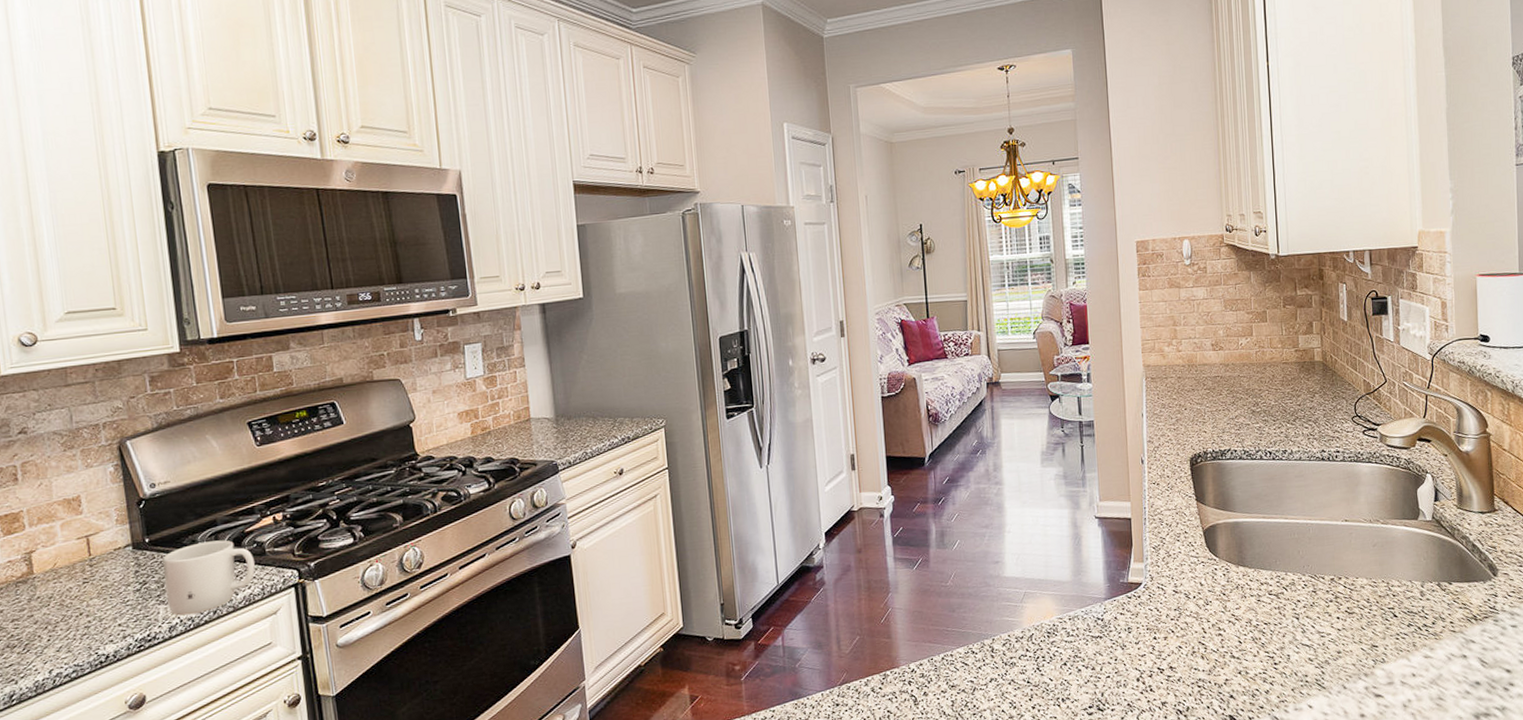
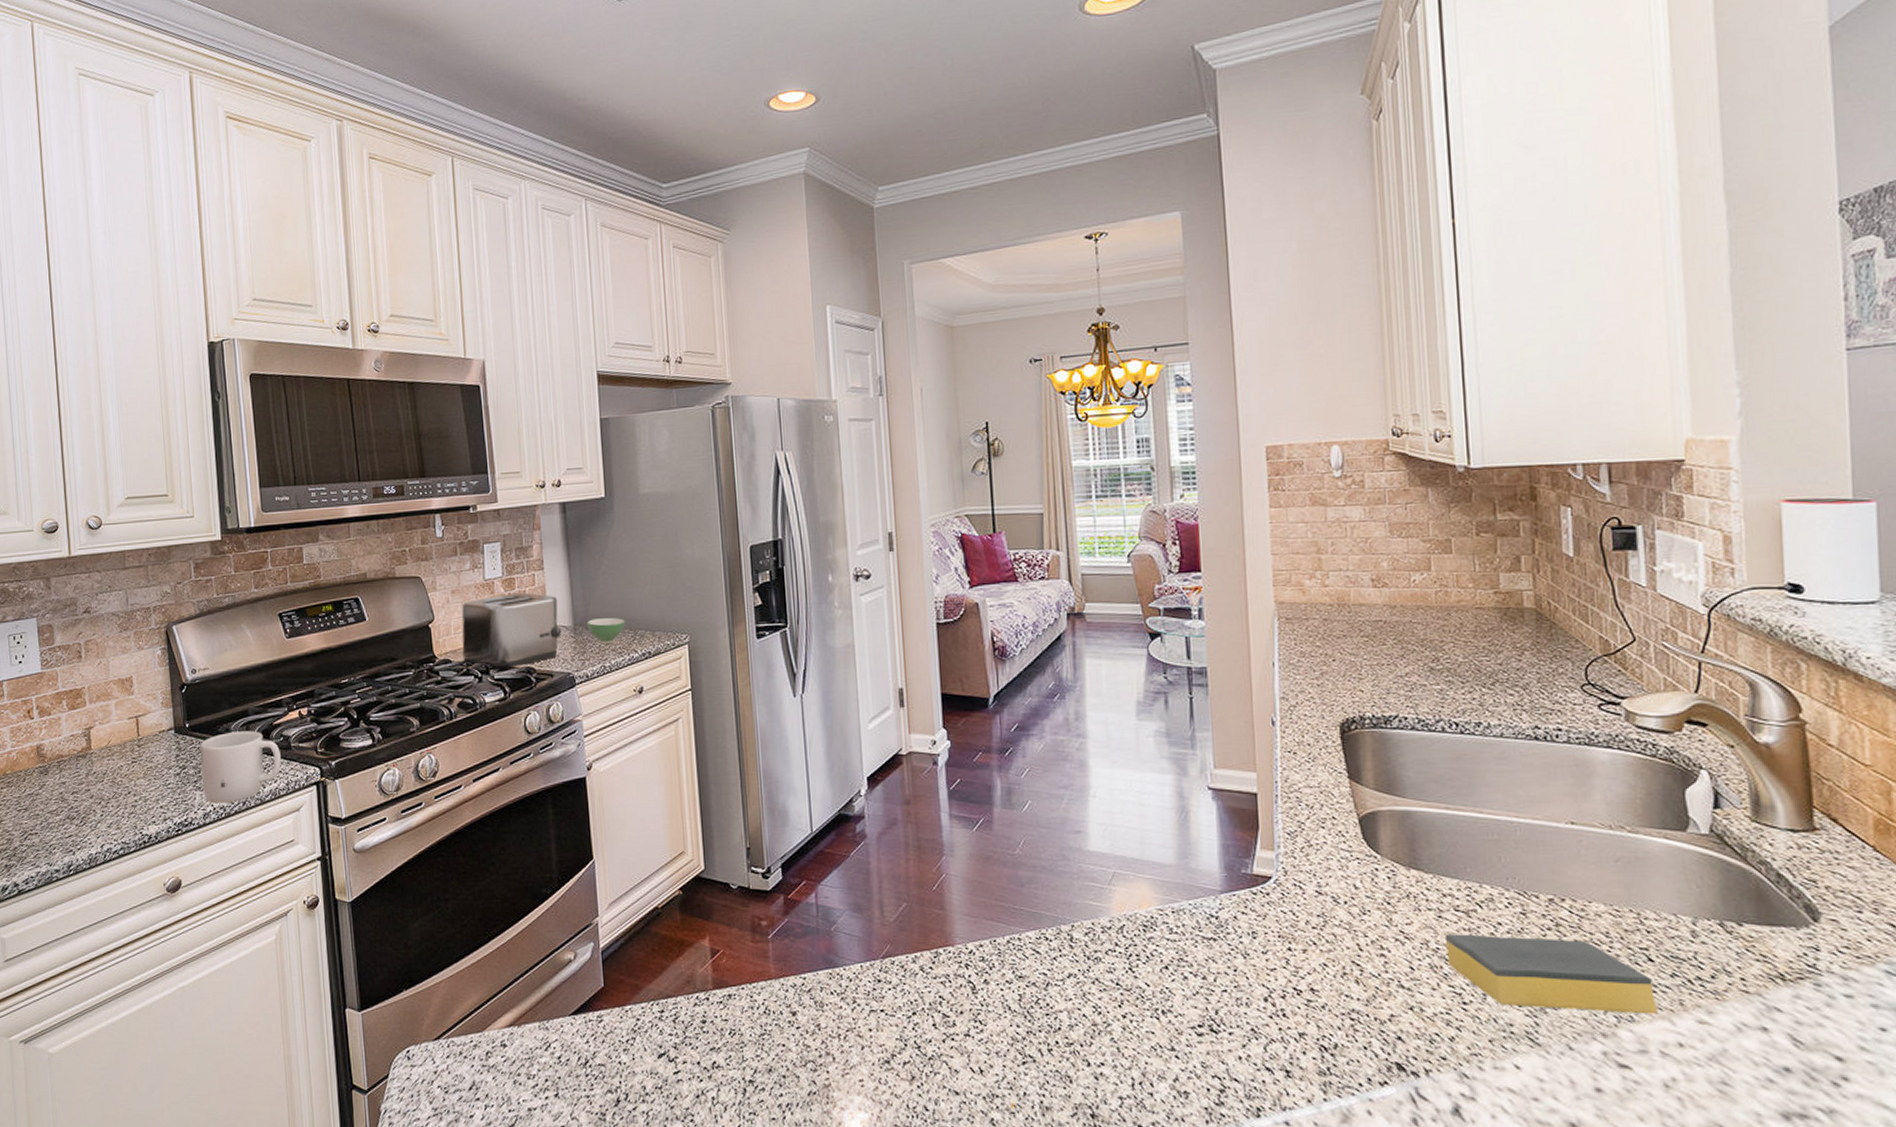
toaster: none [443,389,544,463] -> present [461,593,562,671]
bowl: none [568,407,606,433] -> present [586,617,626,645]
sponge: none [1262,607,1399,662] -> present [1444,934,1658,1014]

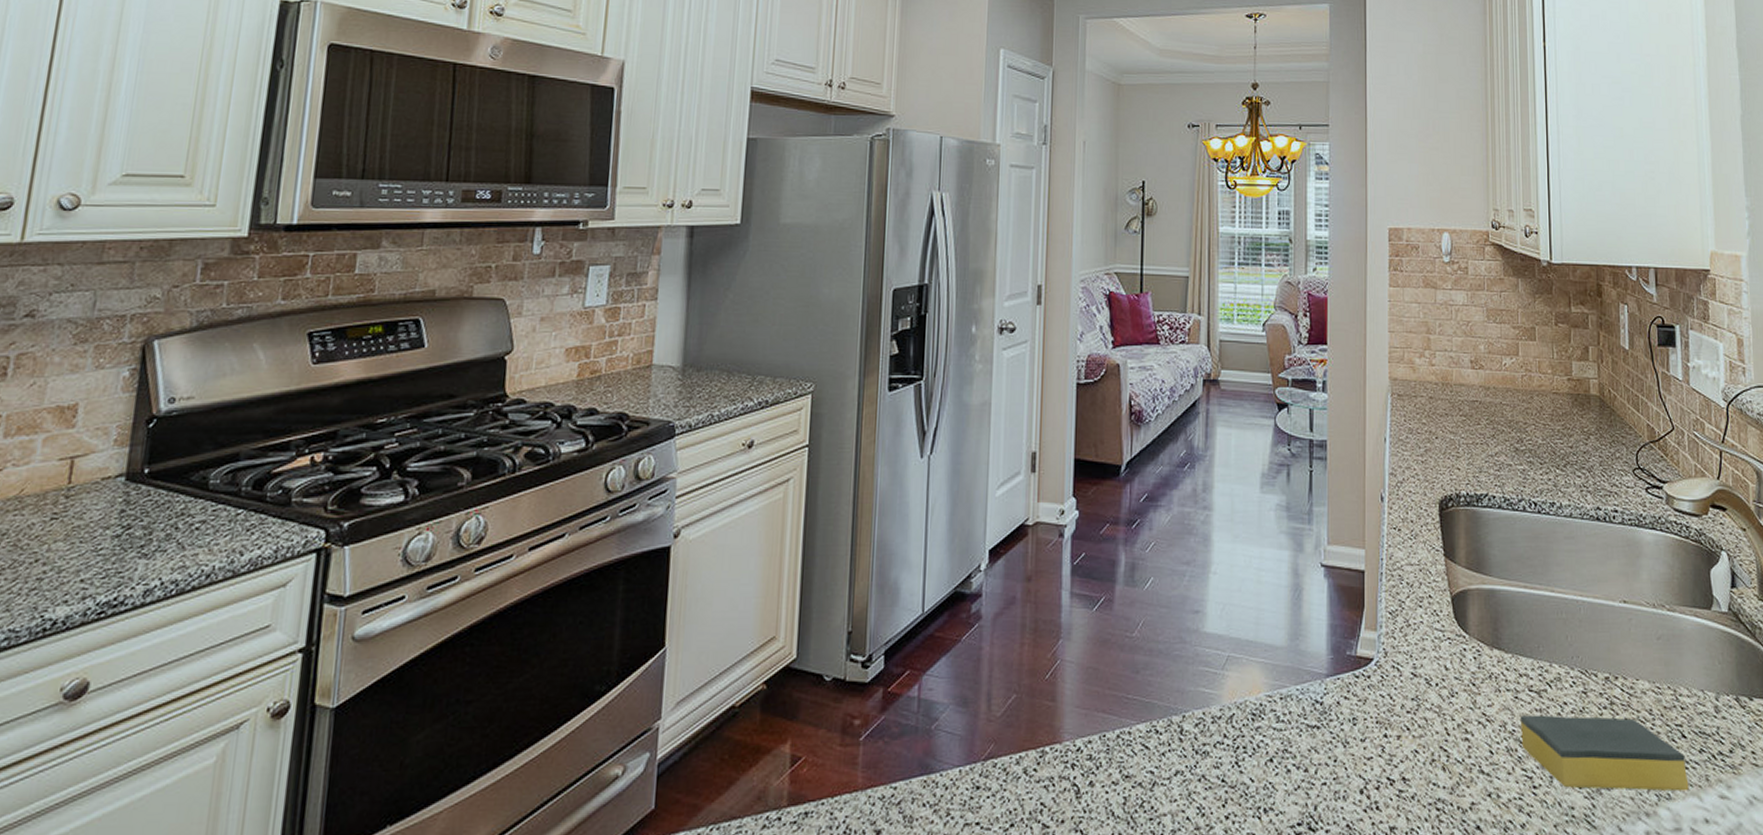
mug: present [200,731,281,804] -> none [150,480,275,576]
toaster: present [461,593,562,671] -> none [540,325,668,415]
bowl: present [586,617,626,645] -> none [698,358,745,390]

